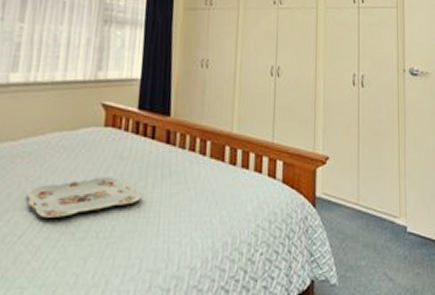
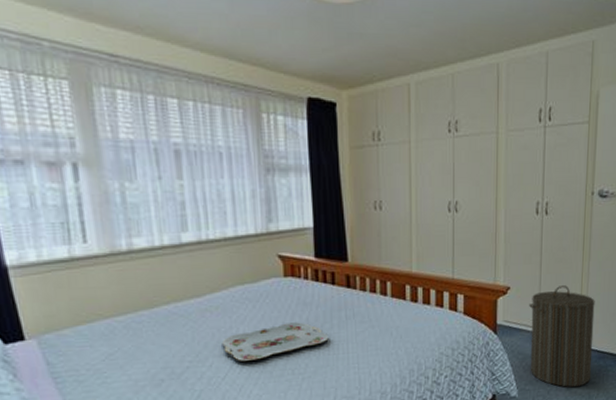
laundry hamper: none [348,160,415,277] -> present [529,285,595,387]

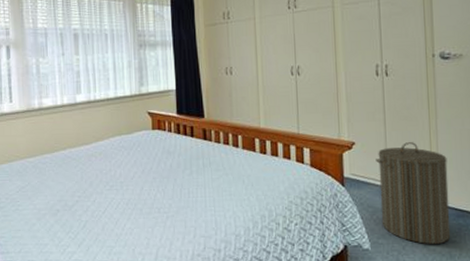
serving tray: present [221,322,329,361] -> none [103,168,189,199]

